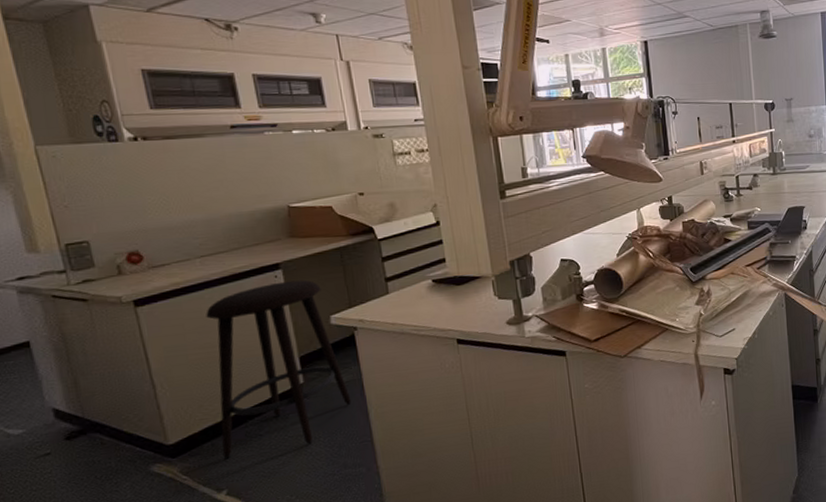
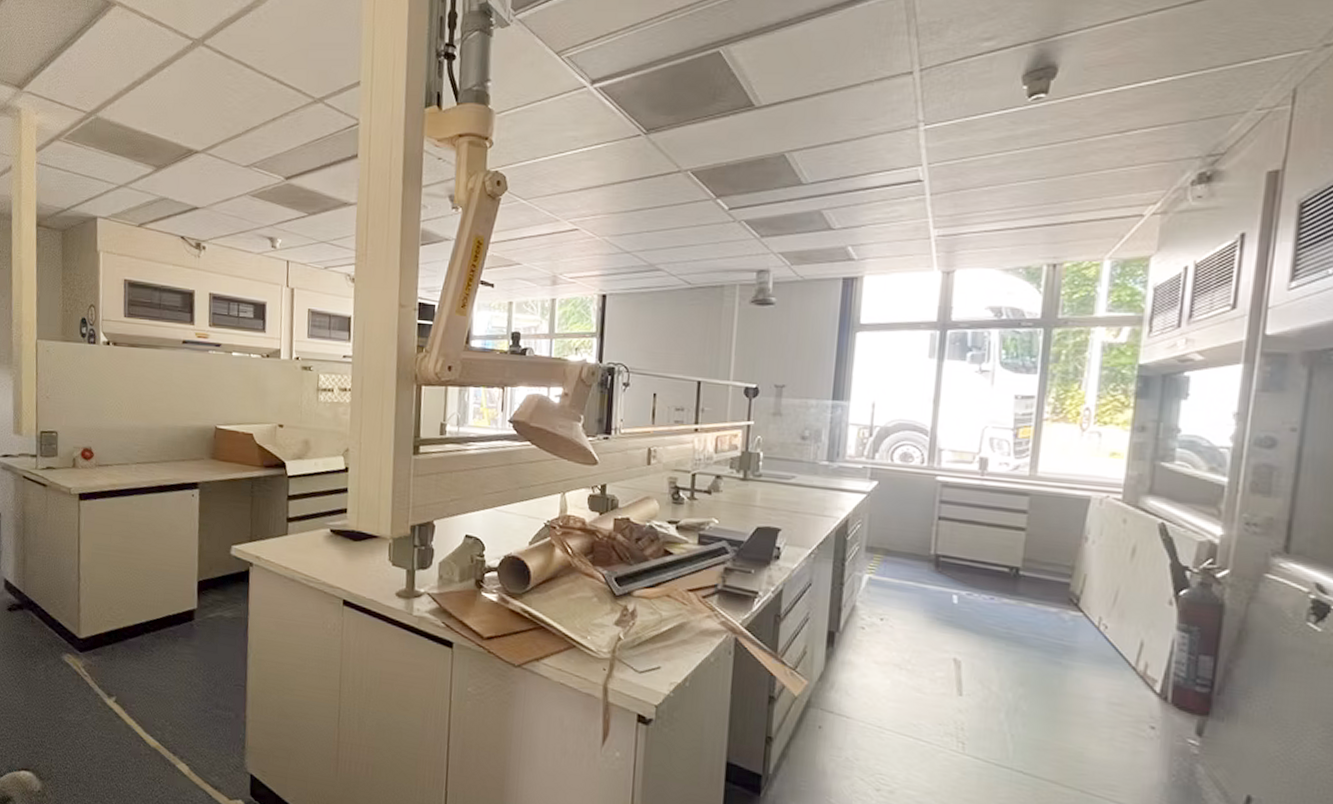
stool: present [206,280,352,460] -> none [118,501,235,674]

